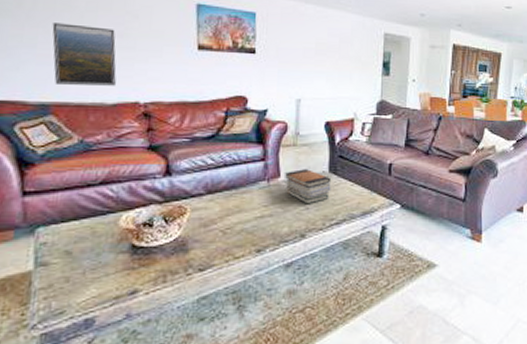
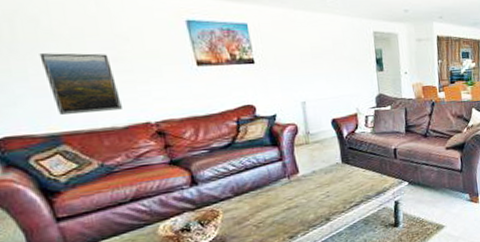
book stack: present [283,169,332,205] -> none [301,163,346,193]

